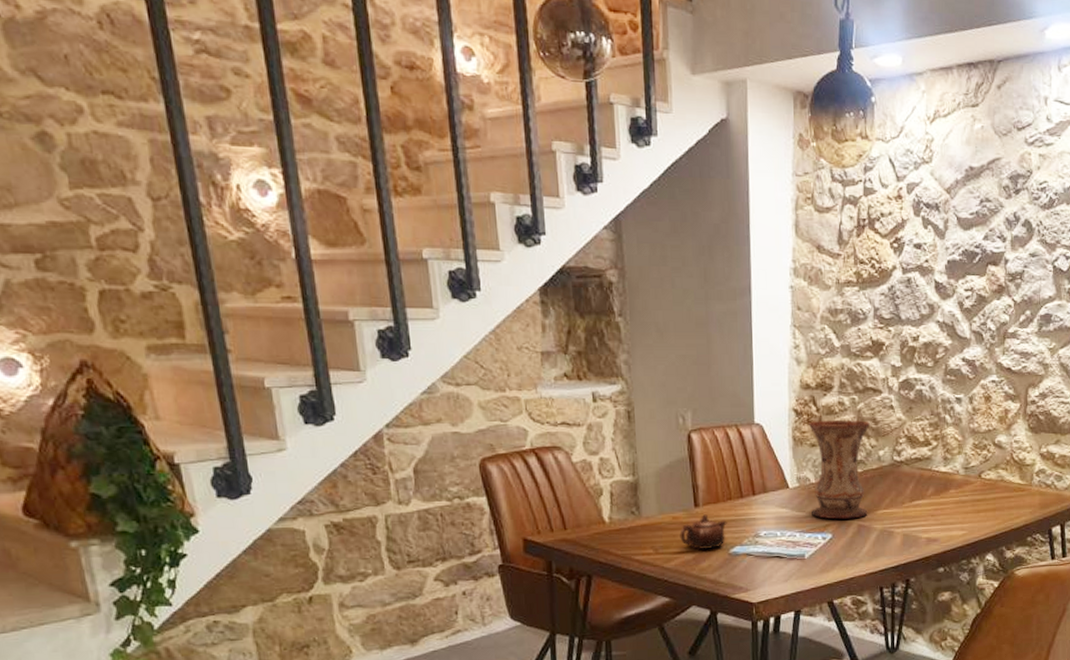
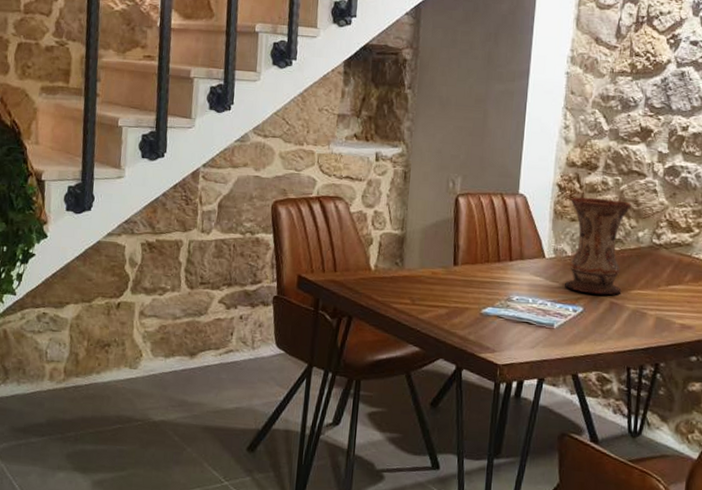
teapot: present [679,513,727,550] -> none [436,272,482,308]

